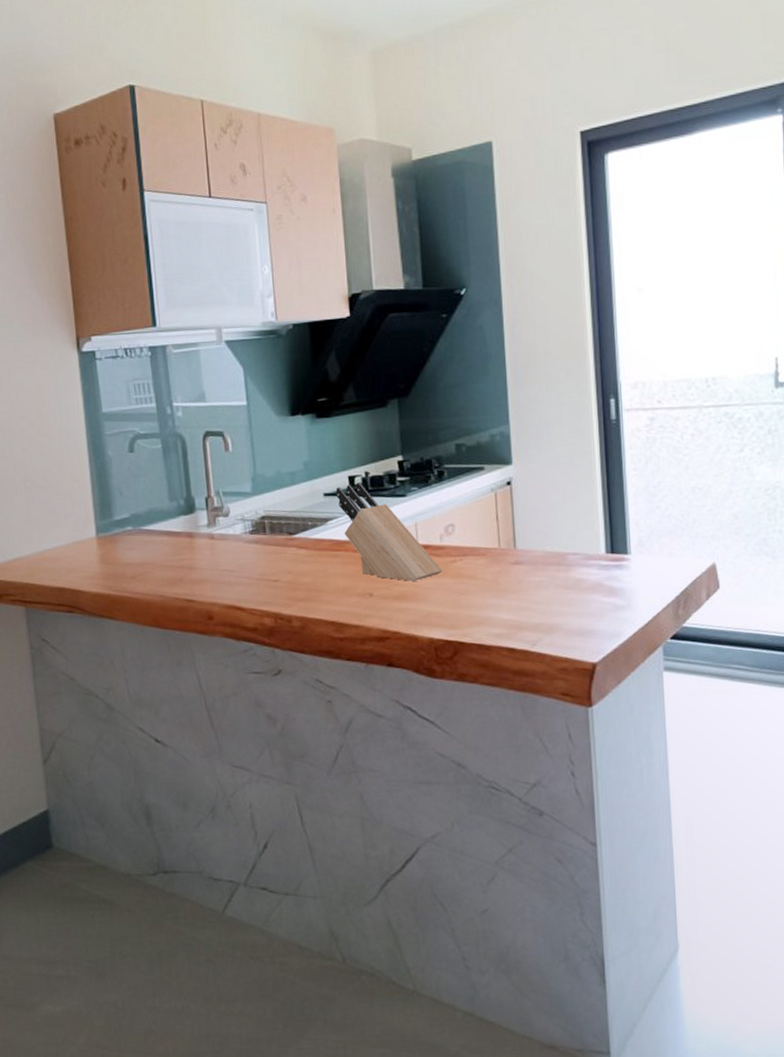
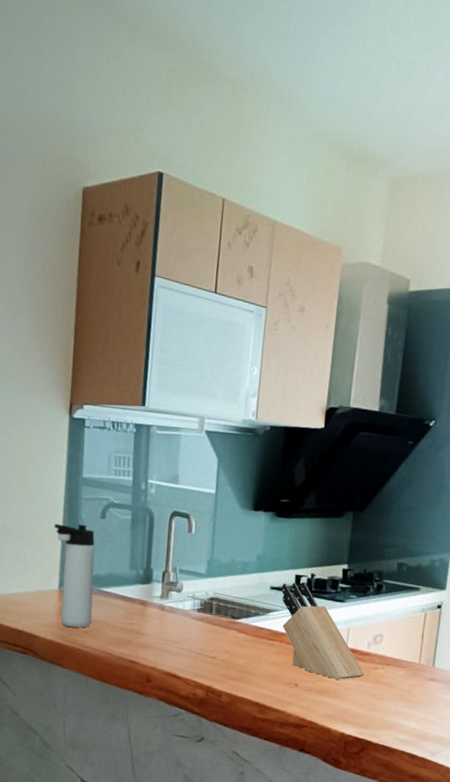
thermos bottle: none [81,462,138,575] -> present [54,523,95,628]

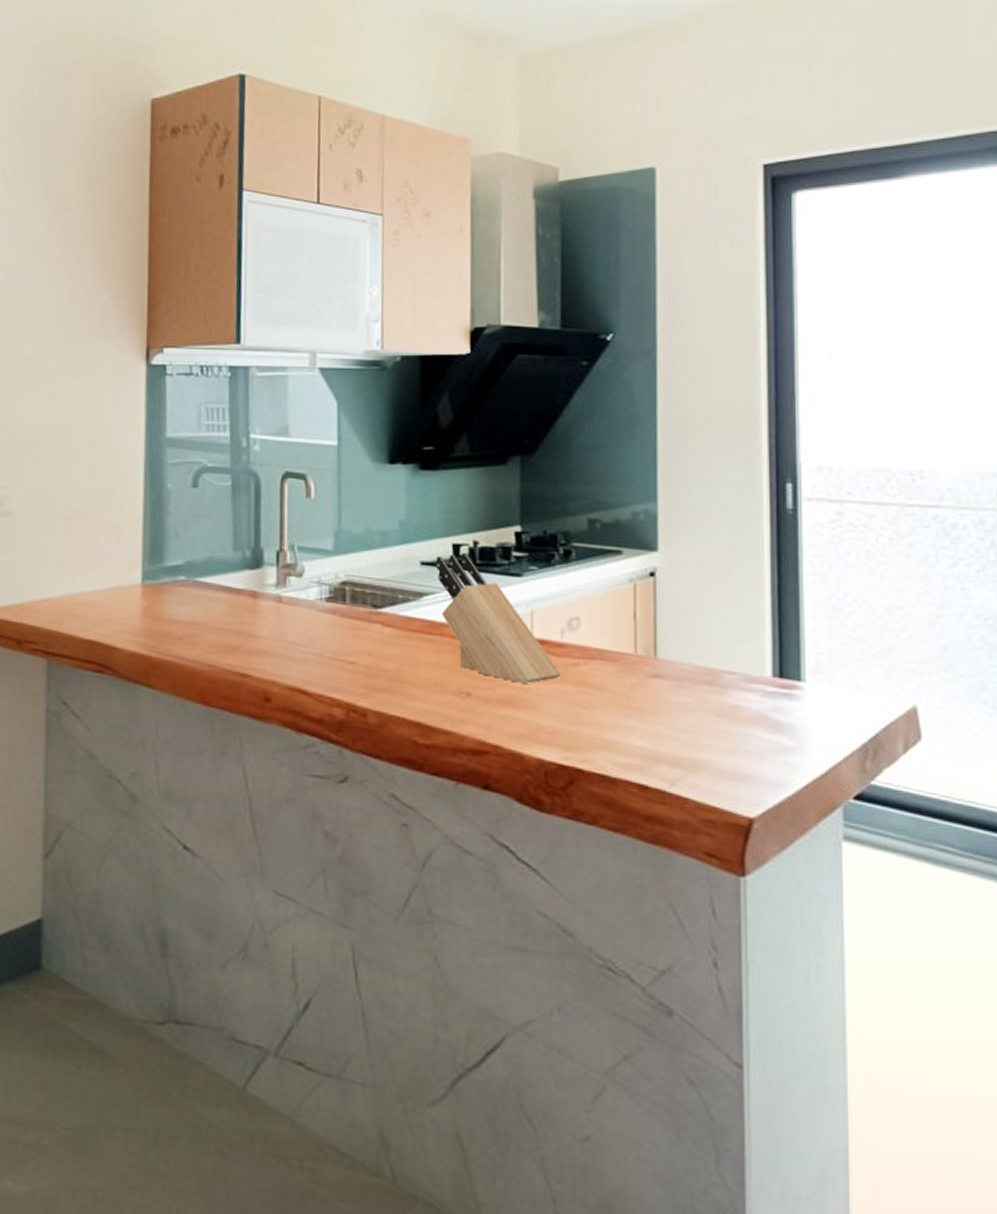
thermos bottle: present [54,523,95,628] -> none [133,496,188,633]

